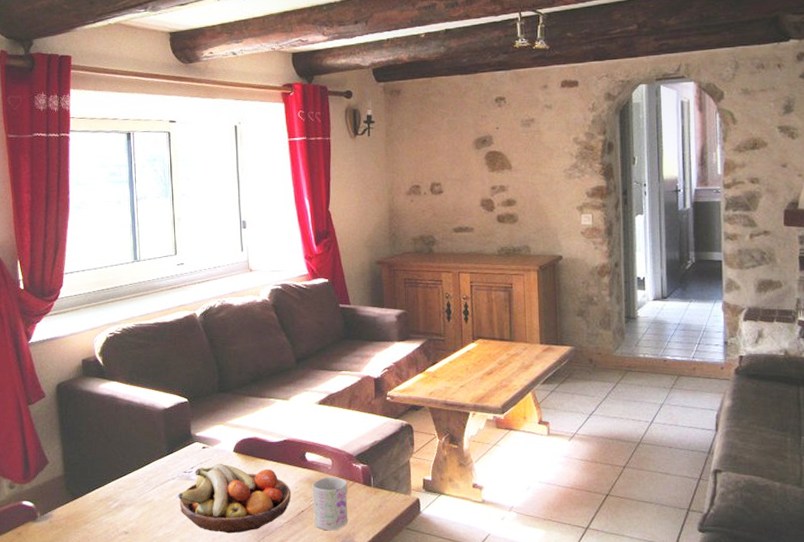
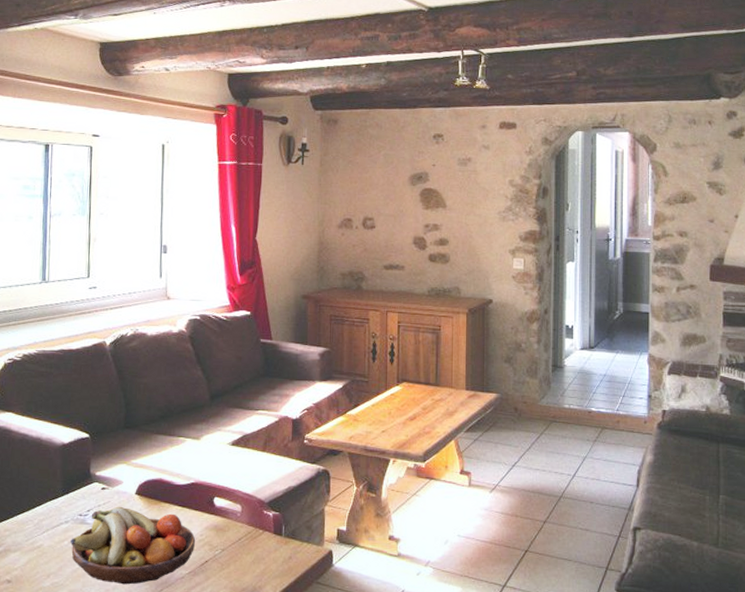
mug: present [311,476,349,531] -> none [217,524,257,584]

